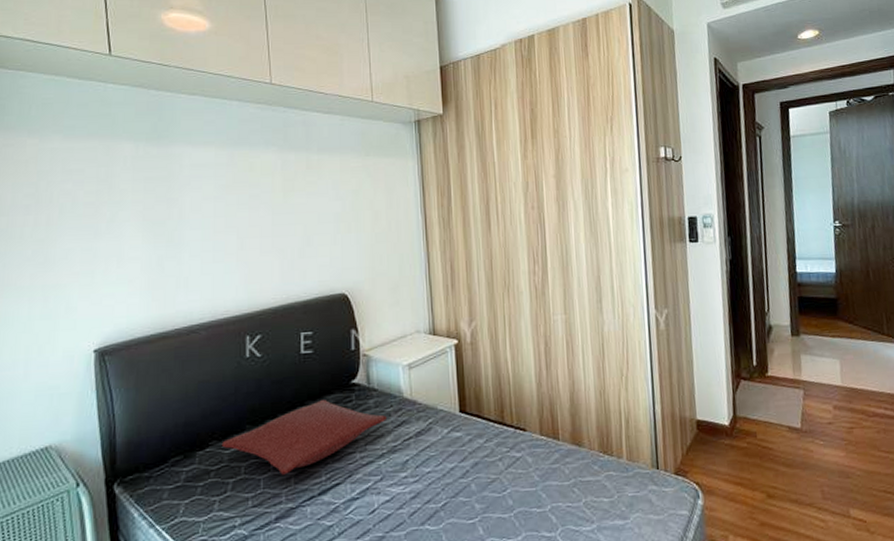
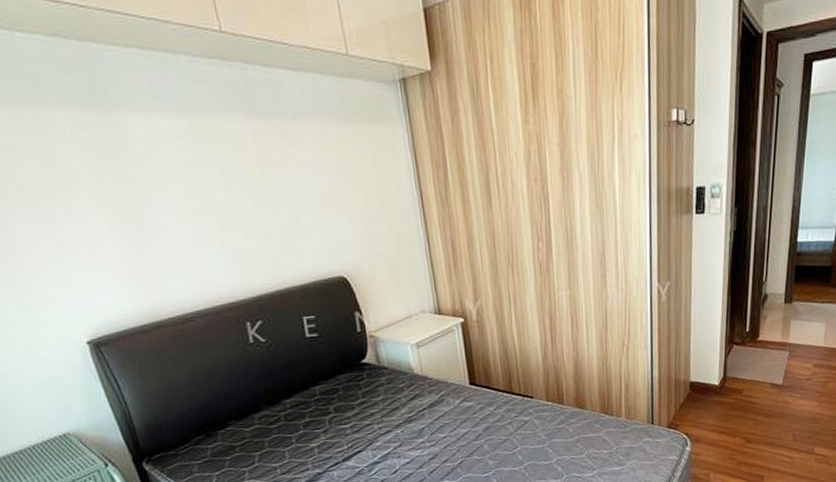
pillow: present [221,400,387,475] -> none [240,379,400,447]

